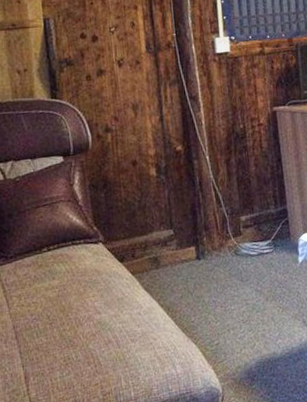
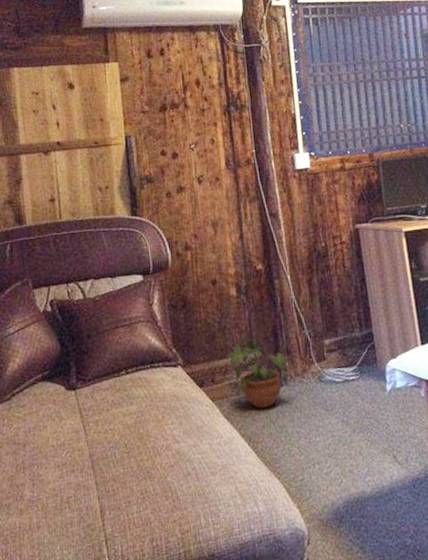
potted plant: none [146,210,205,281] -> present [226,332,287,409]

